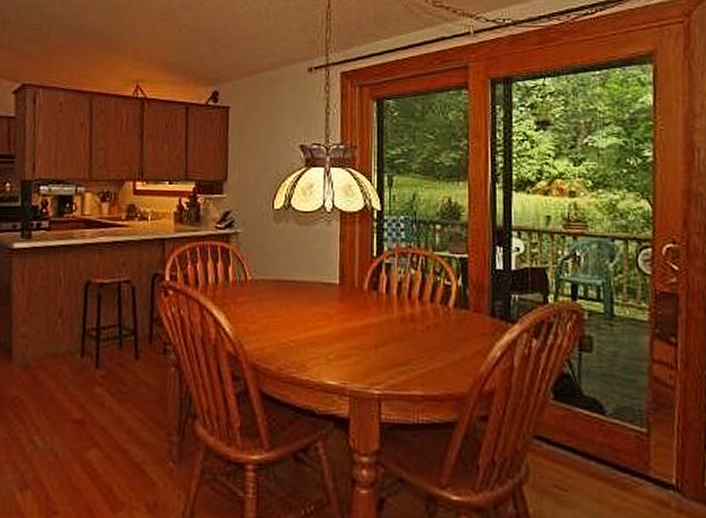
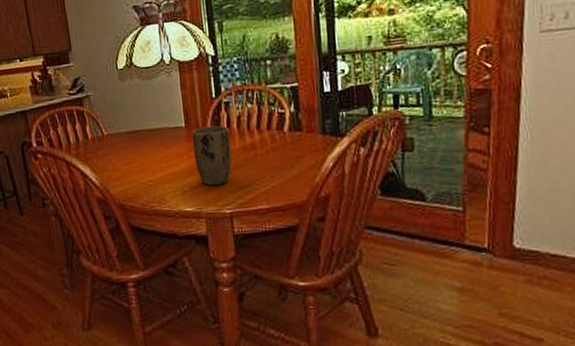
plant pot: none [344,287,388,359] -> present [191,125,232,186]

